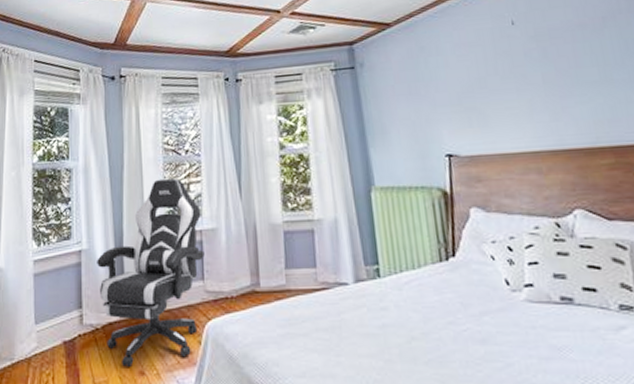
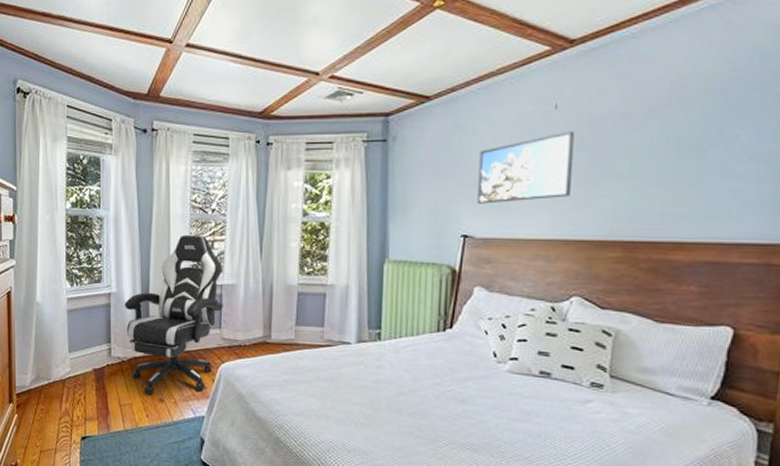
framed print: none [448,43,547,122] -> present [477,130,575,204]

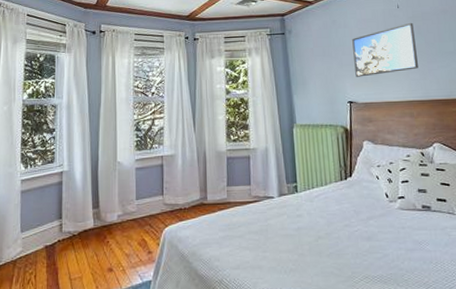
chair: present [125,234,223,394] -> none [76,114,164,265]

